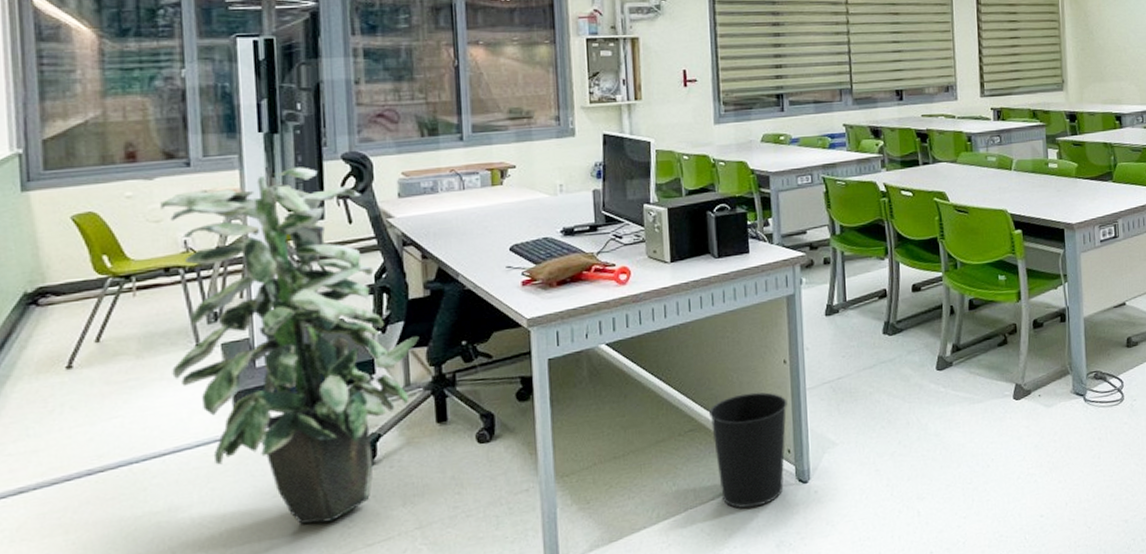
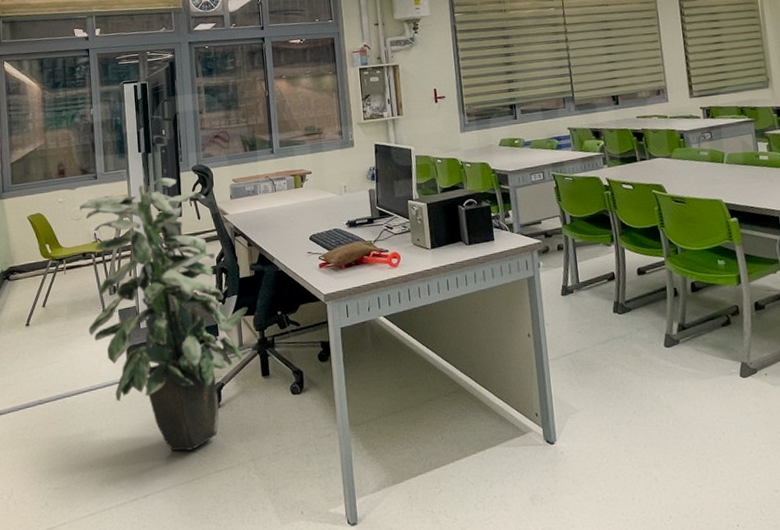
wastebasket: present [709,392,787,509] -> none [468,361,534,463]

